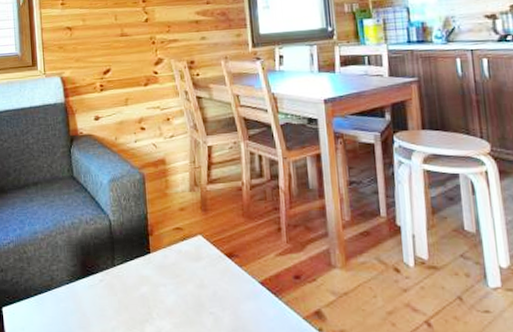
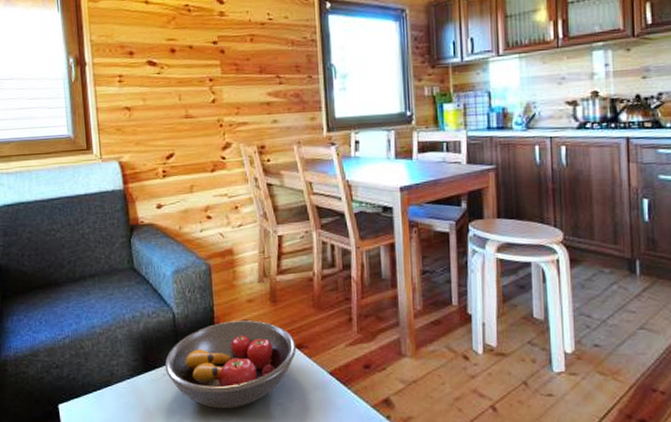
fruit bowl: none [101,229,228,316] -> present [164,320,297,409]

